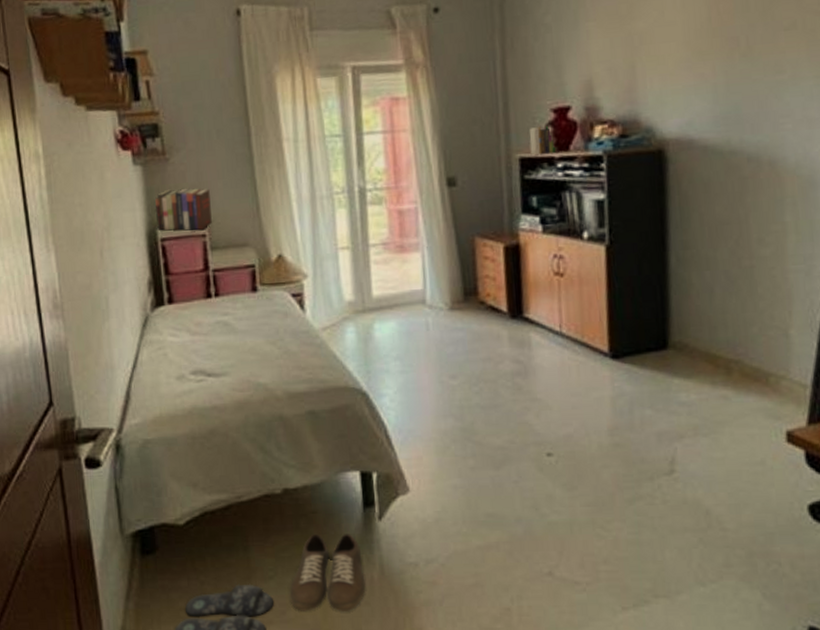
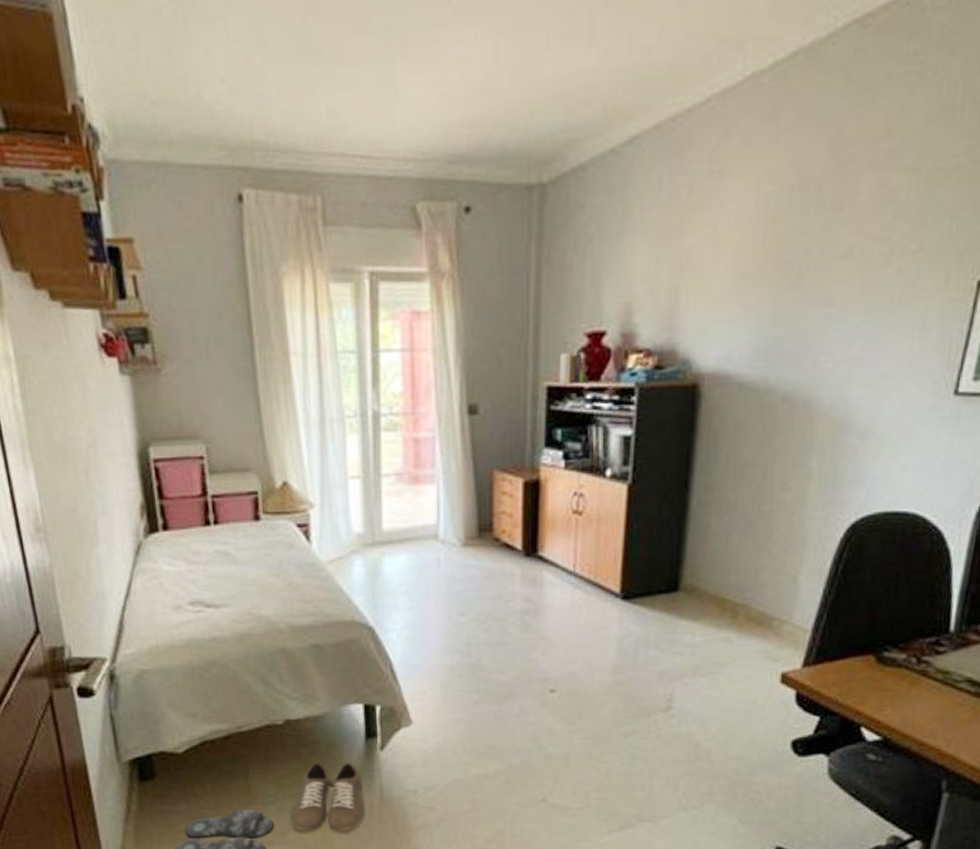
books: present [155,188,212,231] -> none [146,403,211,452]

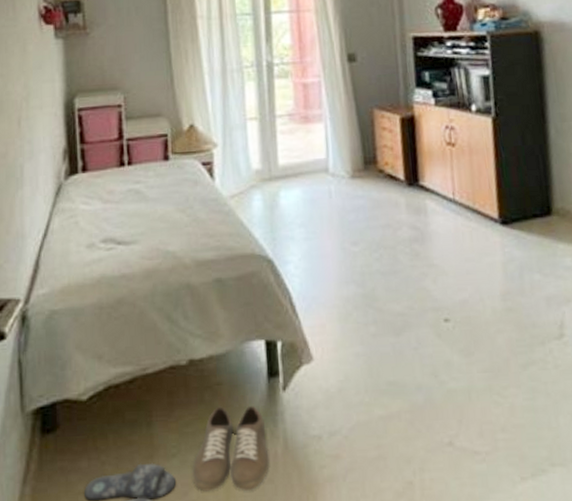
books: present [559,351,590,385] -> none [421,8,448,35]

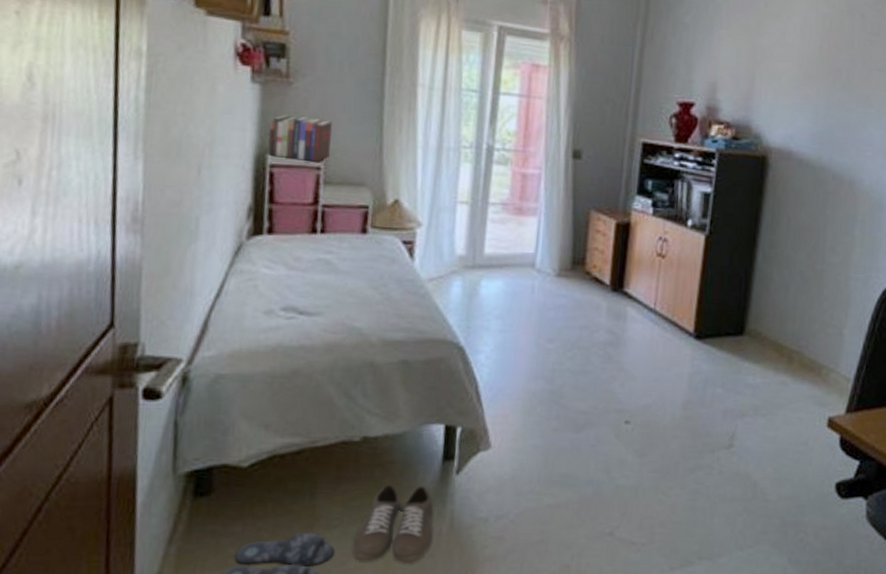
books: none [73,60,128,101] -> present [268,114,332,163]

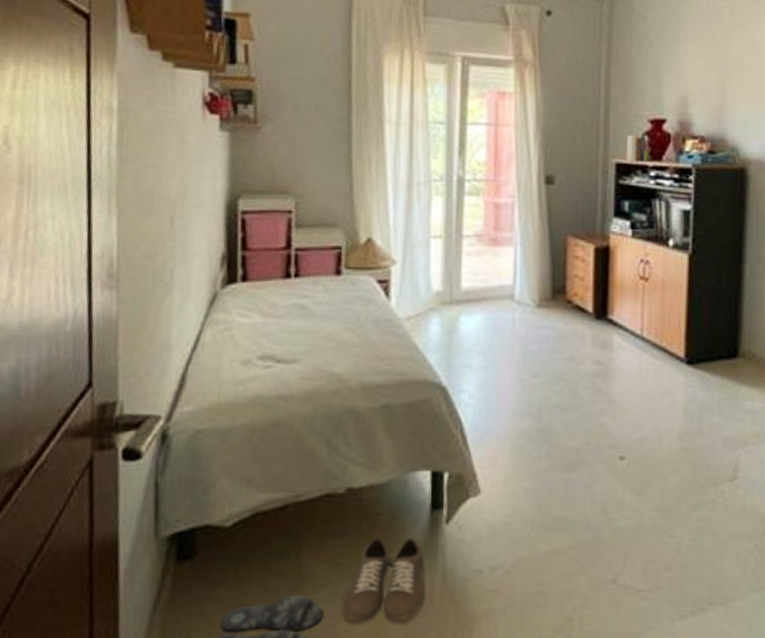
books: present [268,114,332,163] -> none [238,159,301,206]
books: none [653,115,679,144] -> present [626,134,653,163]

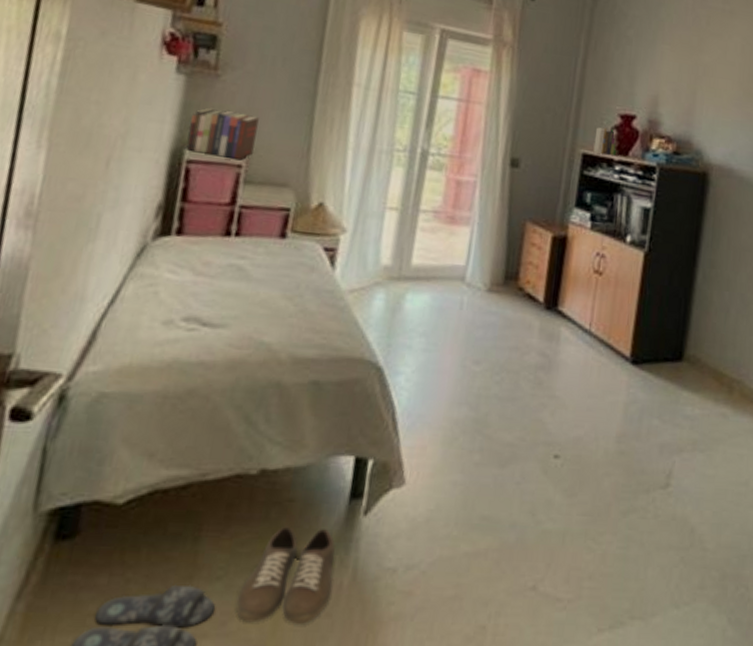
books: none [238,159,301,206] -> present [186,107,259,161]

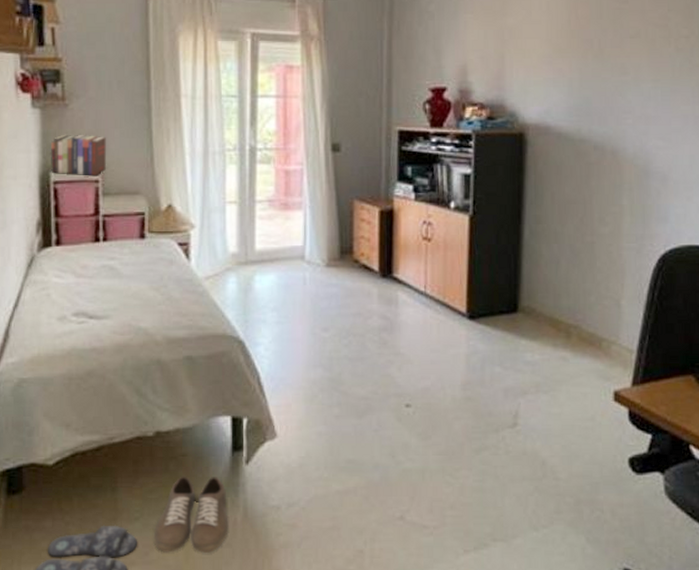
books: present [593,127,620,157] -> none [408,103,434,129]

